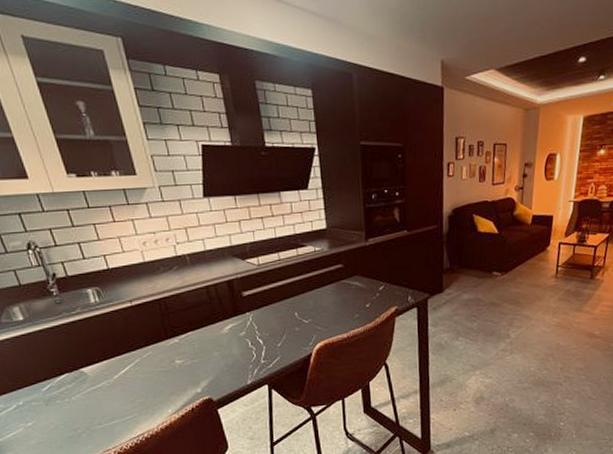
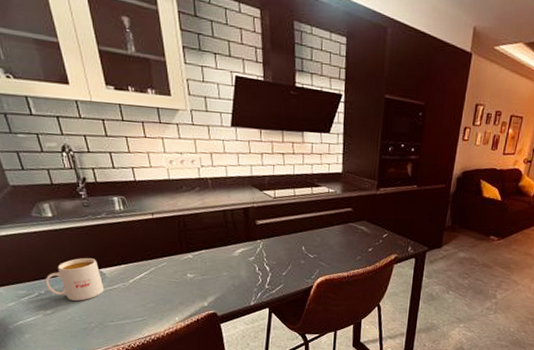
mug: none [22,358,88,408] -> present [45,257,104,301]

